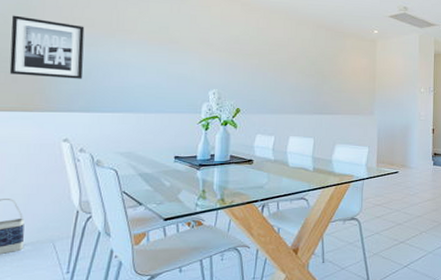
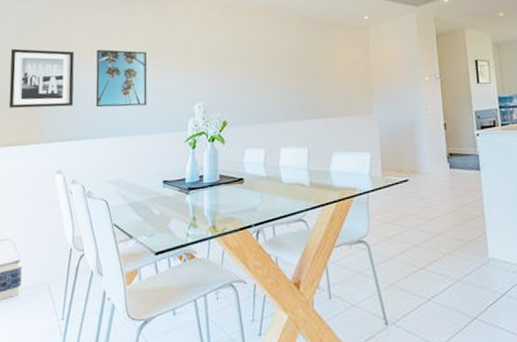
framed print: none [106,27,163,86] -> present [95,49,147,108]

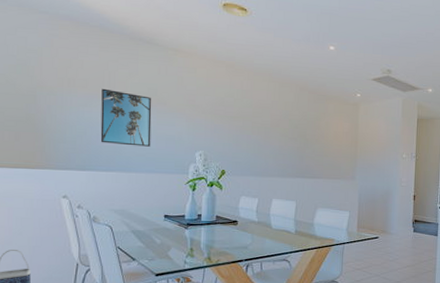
wall art: present [8,48,74,109] -> none [12,75,79,138]

